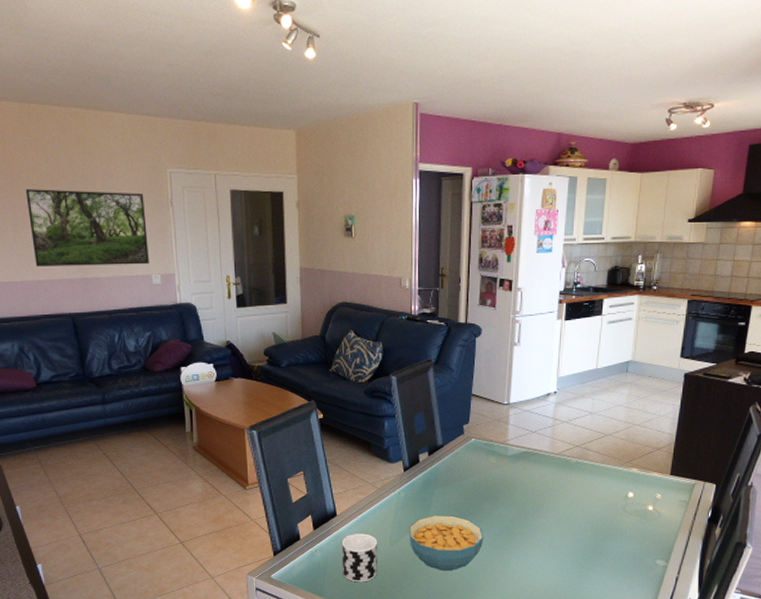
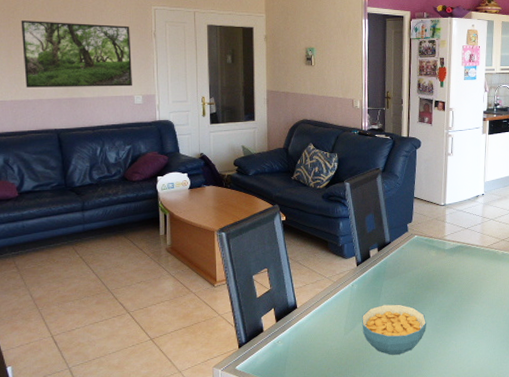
cup: present [341,533,378,583] -> none [301,323,334,370]

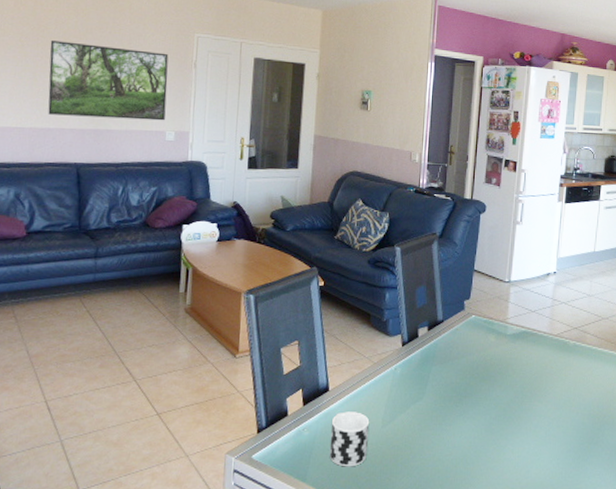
cup: none [301,323,334,370] -> present [329,411,370,467]
cereal bowl: present [362,304,427,355] -> none [403,395,480,457]

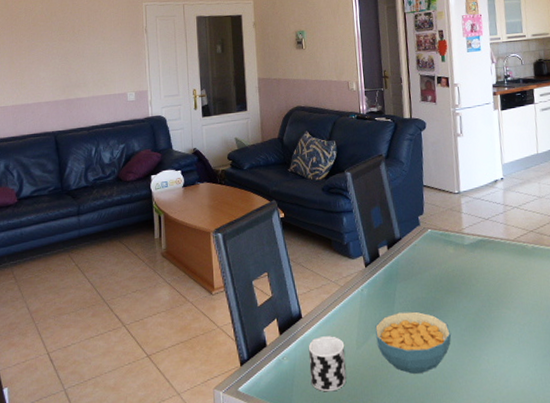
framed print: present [48,40,169,121] -> none [22,24,125,92]
cereal bowl: none [403,395,480,457] -> present [375,311,452,374]

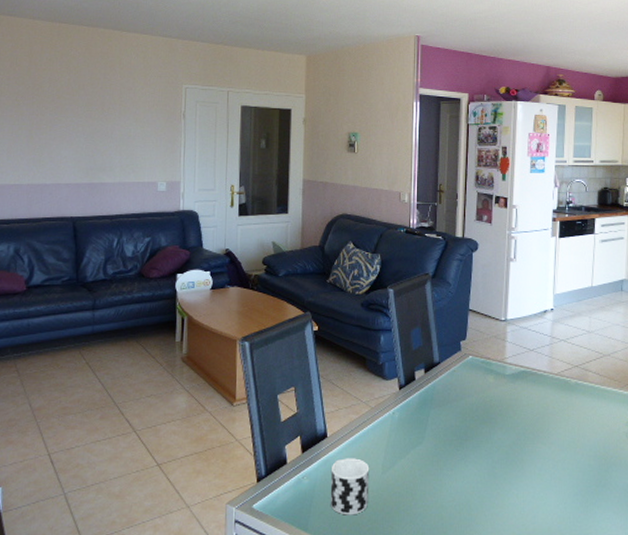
cereal bowl: present [375,311,452,374] -> none [403,439,482,503]

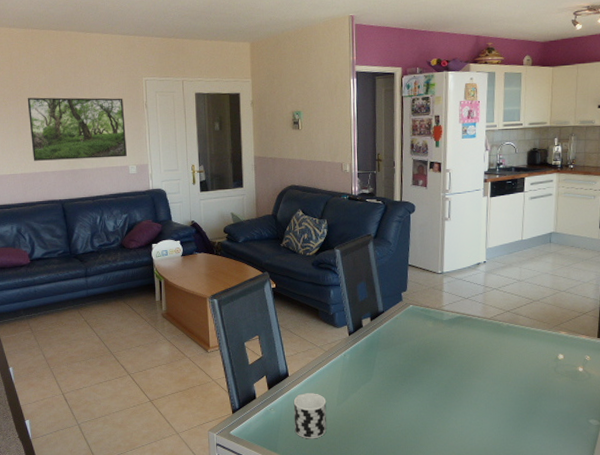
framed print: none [44,98,158,172] -> present [27,97,127,161]

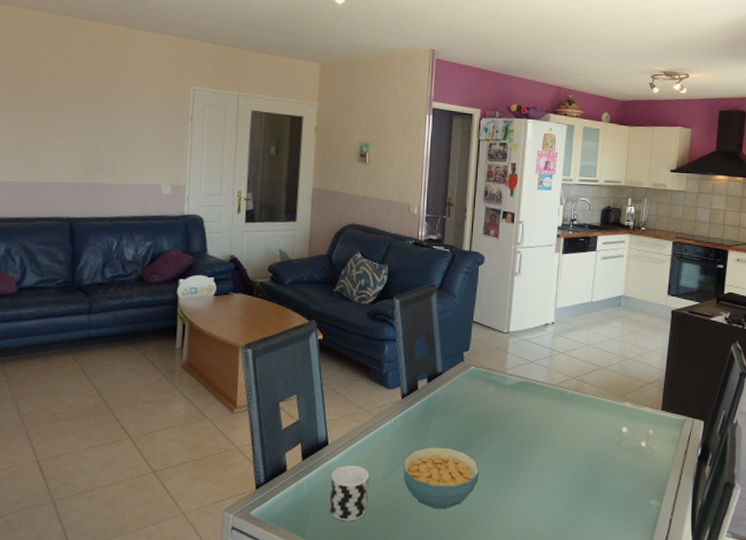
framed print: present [27,97,127,161] -> none [40,93,164,175]
cereal bowl: none [355,376,424,428] -> present [403,447,480,509]

